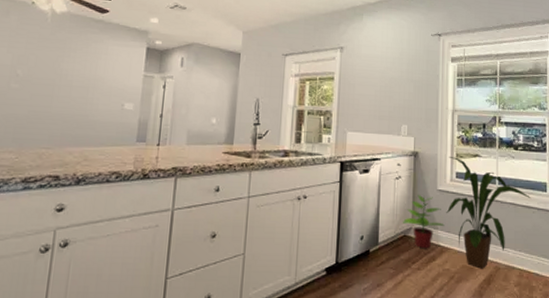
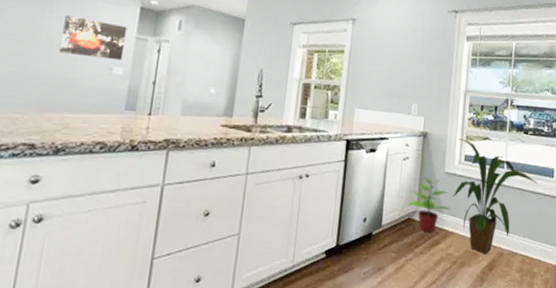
wall art: none [77,59,136,97] -> present [59,16,127,61]

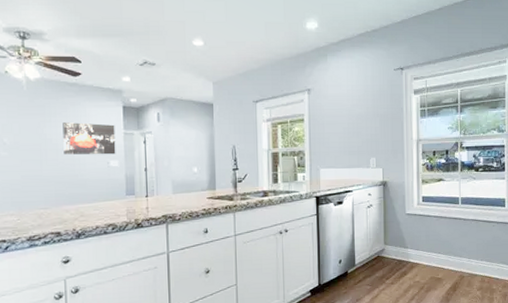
potted plant: present [408,177,450,232] -> none [376,220,414,265]
house plant: present [452,139,537,254] -> none [414,183,491,279]

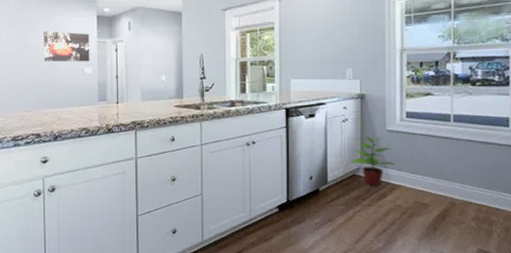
potted plant: none [376,220,414,265] -> present [352,136,395,186]

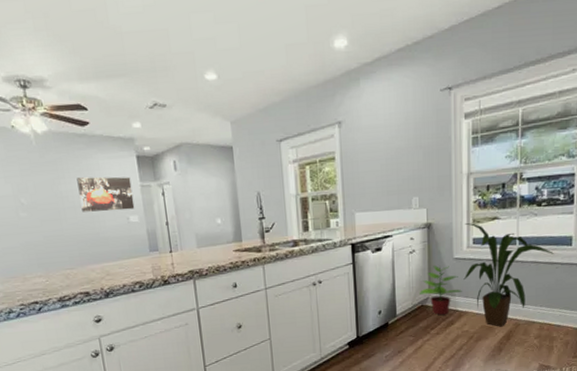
house plant: none [396,97,490,204] -> present [463,223,554,327]

